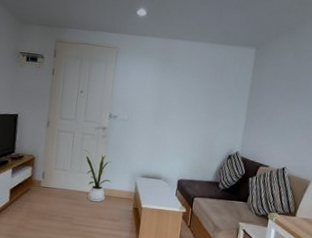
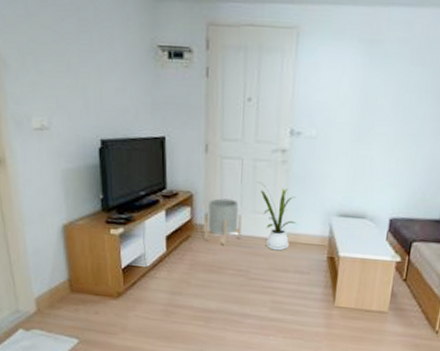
planter: none [40,161,71,199] -> present [203,198,242,248]

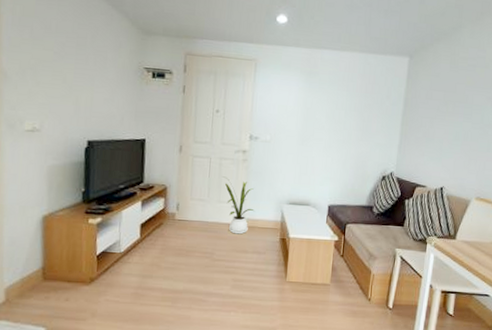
planter: present [203,198,242,248] -> none [174,190,209,233]

